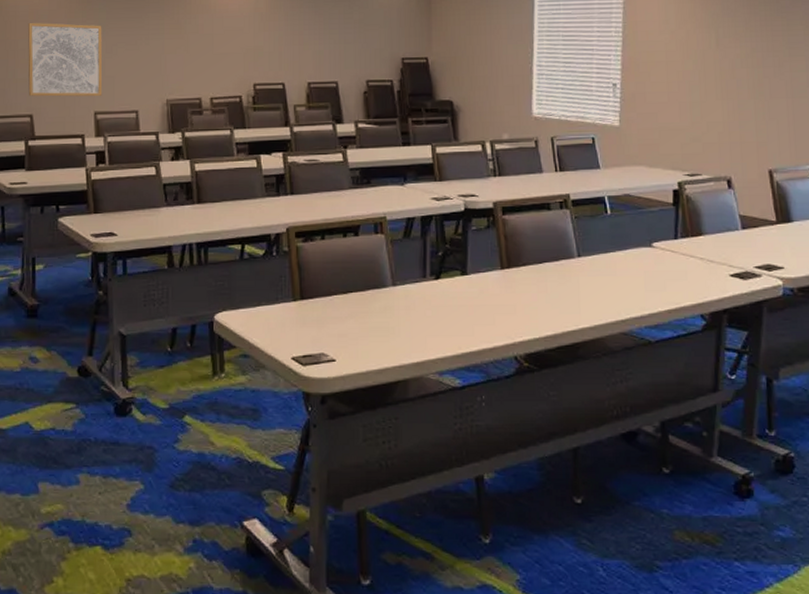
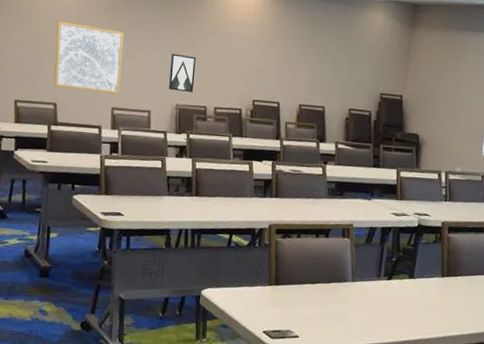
wall art: none [157,42,185,84] -> present [169,53,197,92]

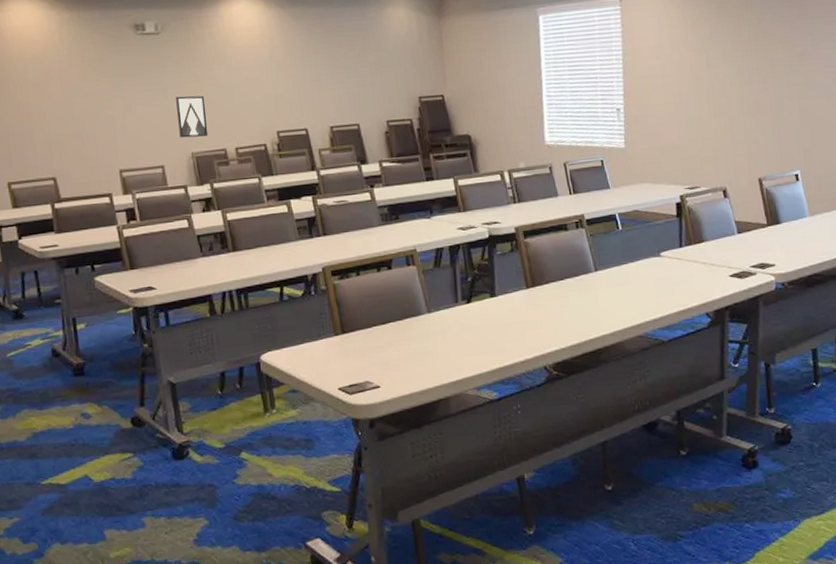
wall art: present [54,21,124,95] -> none [40,82,126,159]

